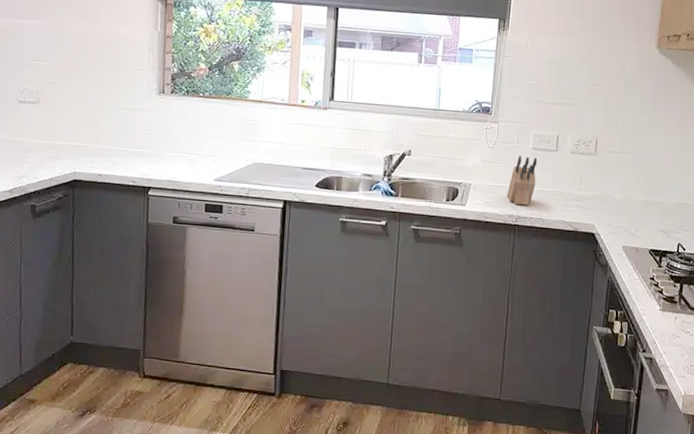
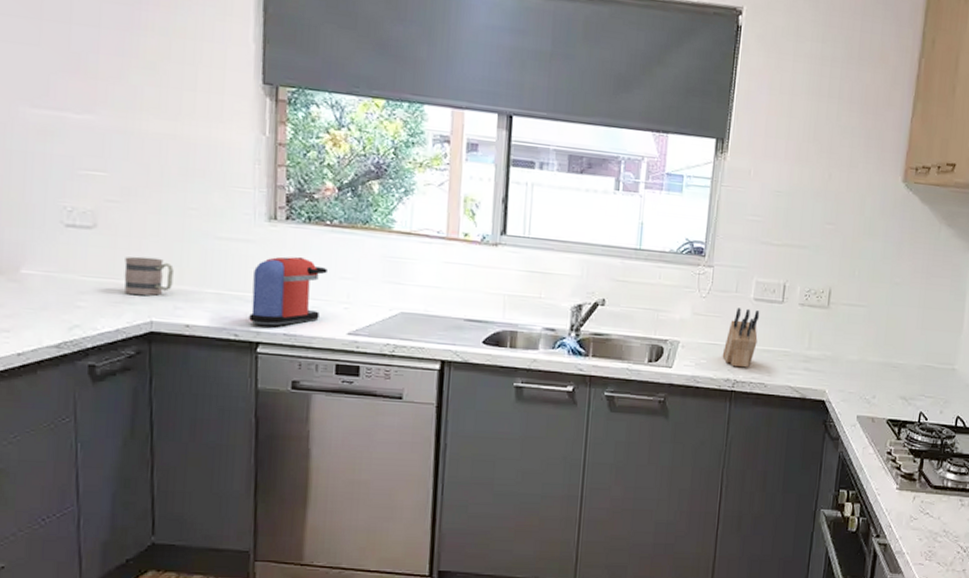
mug: none [57,123,91,153] -> present [124,256,174,296]
coffee maker: none [143,121,200,175] -> present [249,256,327,326]

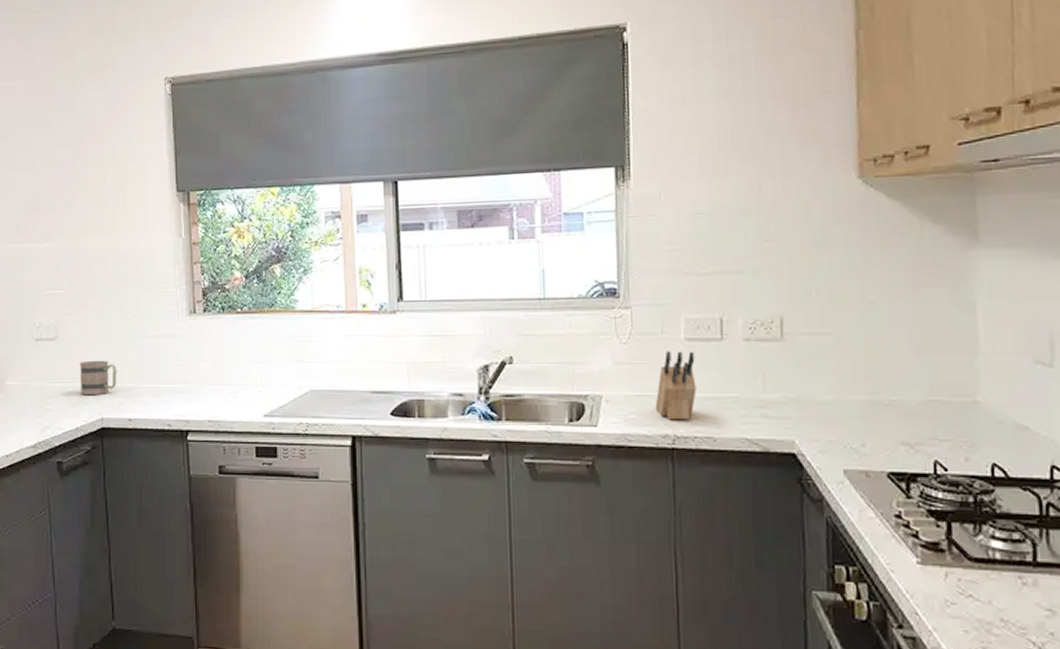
coffee maker: present [249,256,327,326] -> none [179,345,242,414]

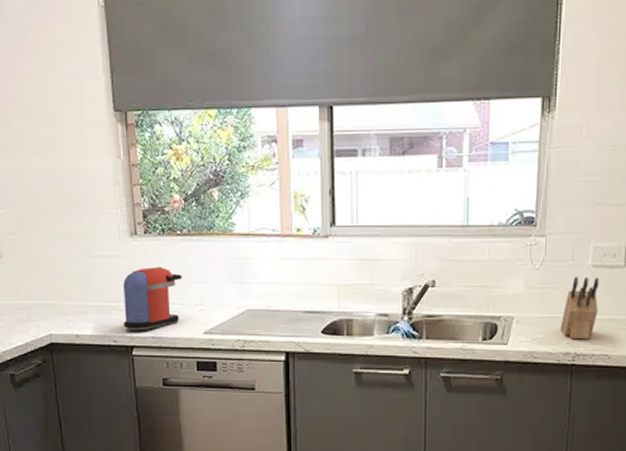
mug: present [80,360,117,396] -> none [26,279,63,313]
coffee maker: none [179,345,242,414] -> present [123,266,182,331]

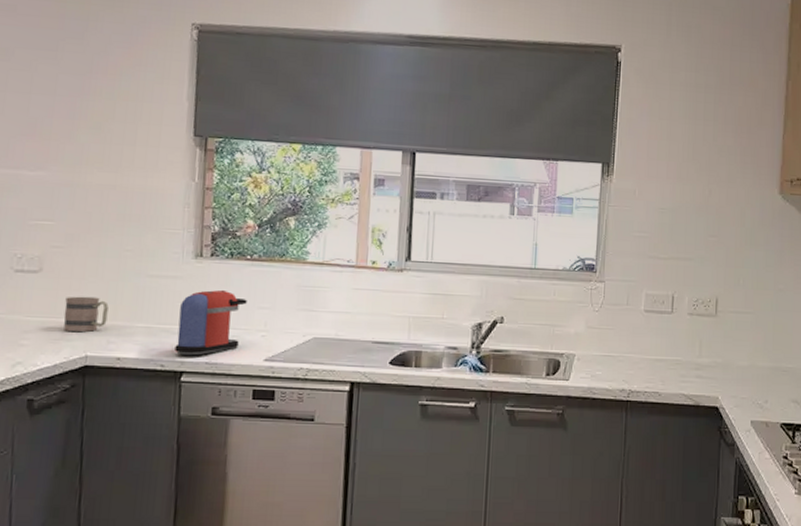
mug: none [26,279,63,313] -> present [64,296,109,332]
knife block: present [560,277,600,340] -> none [616,320,651,378]

